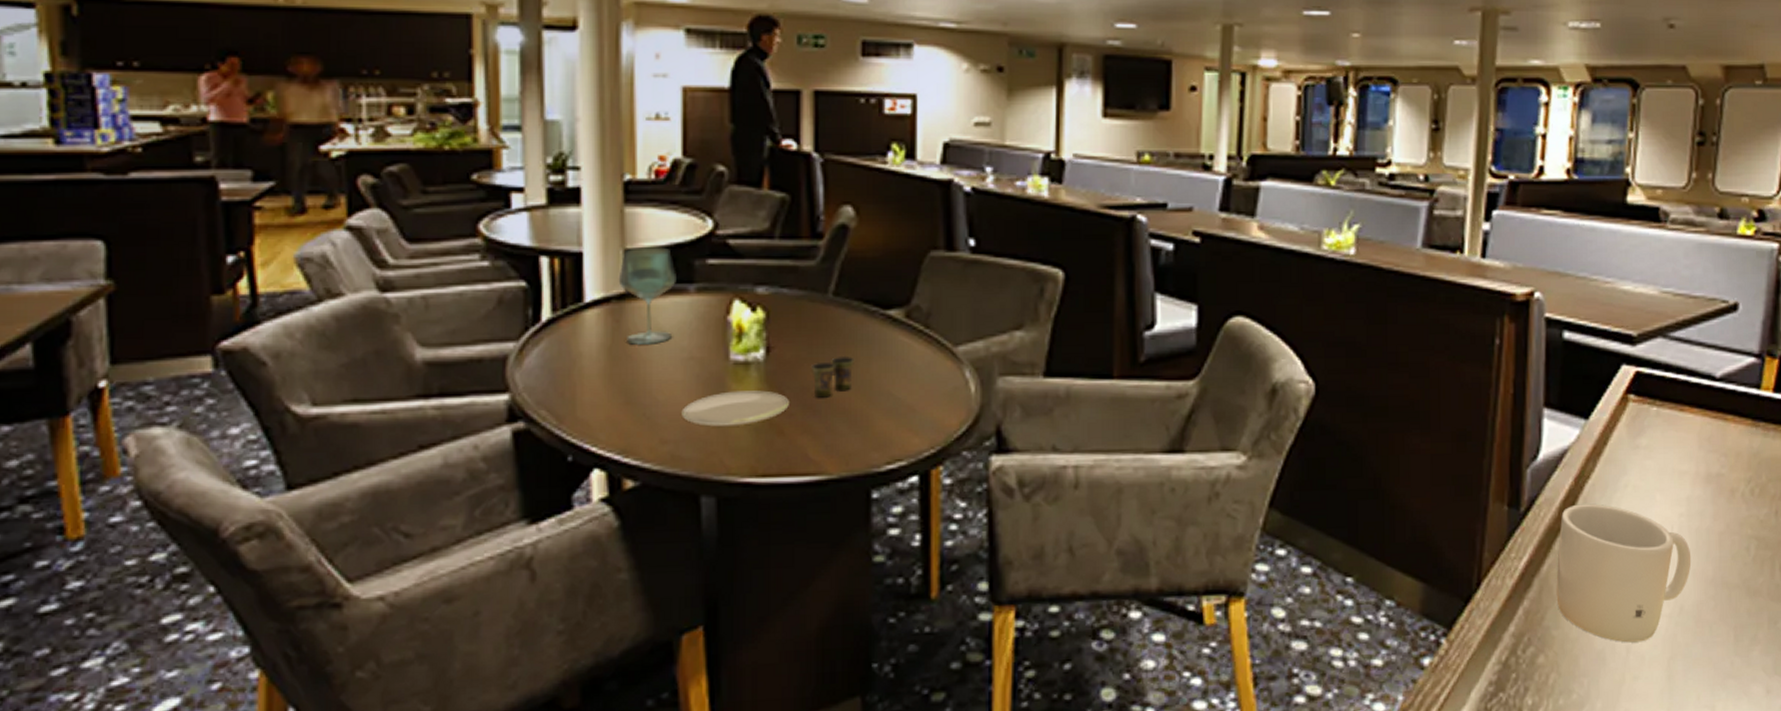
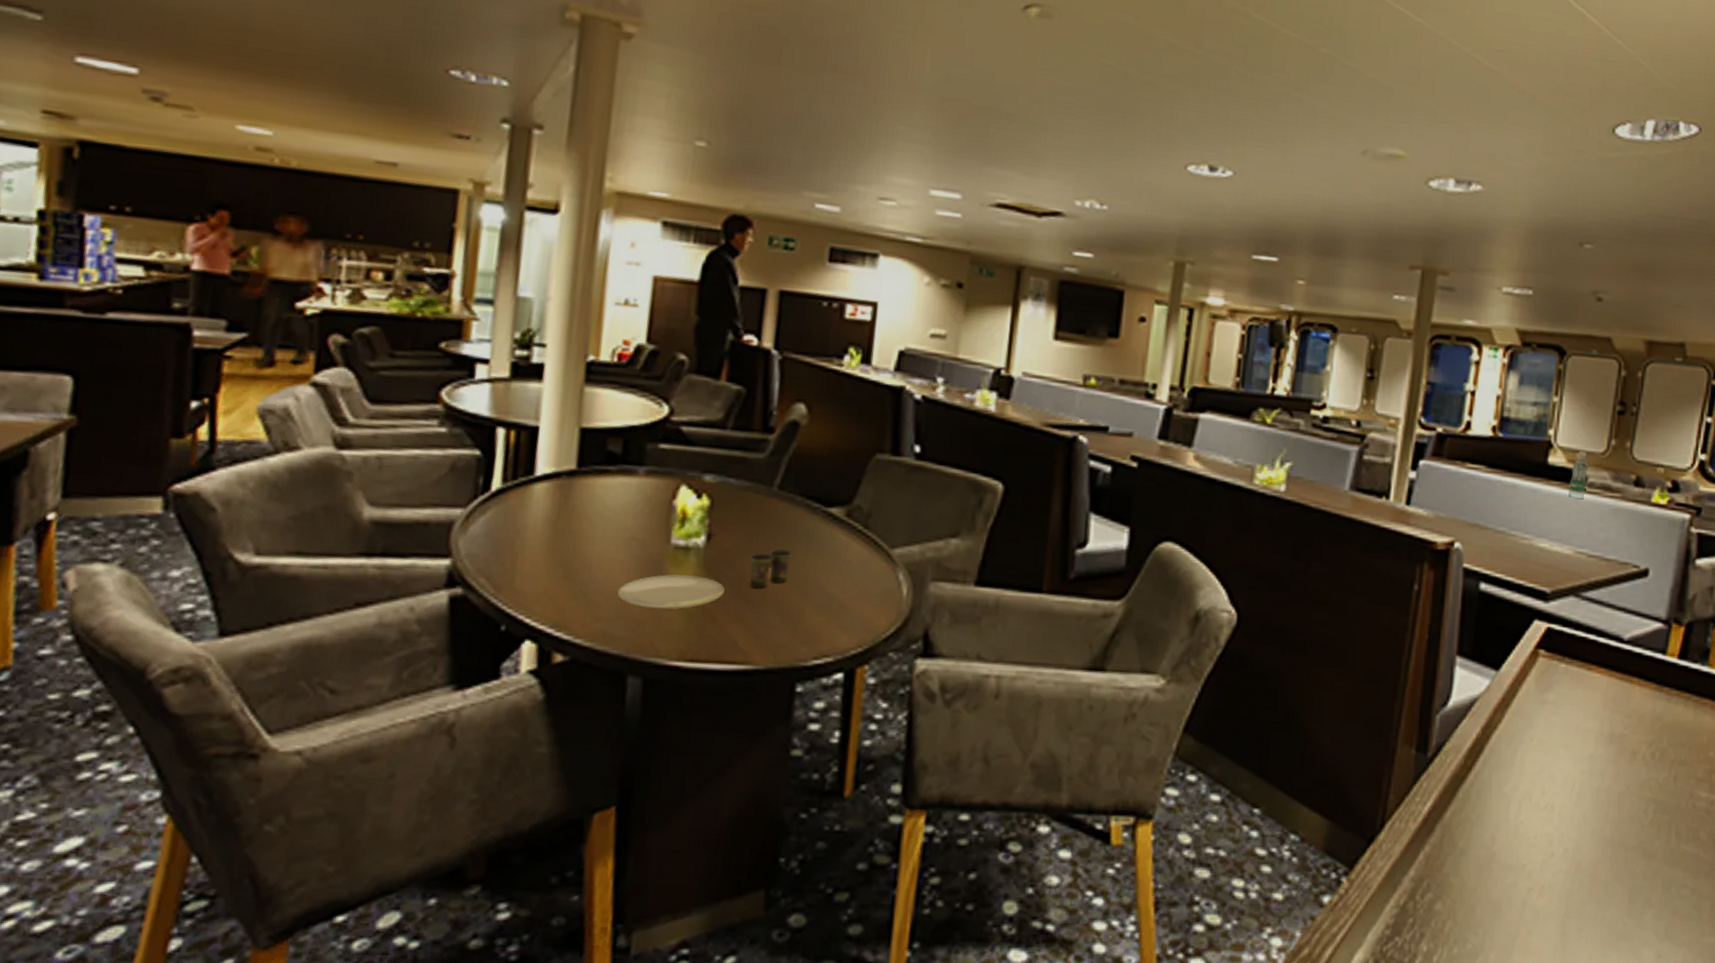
wine glass: present [618,247,676,345] -> none [570,426,628,522]
mug: present [1556,503,1692,643] -> none [1457,753,1591,897]
bottle: none [1650,187,1669,236] -> present [1568,450,1588,499]

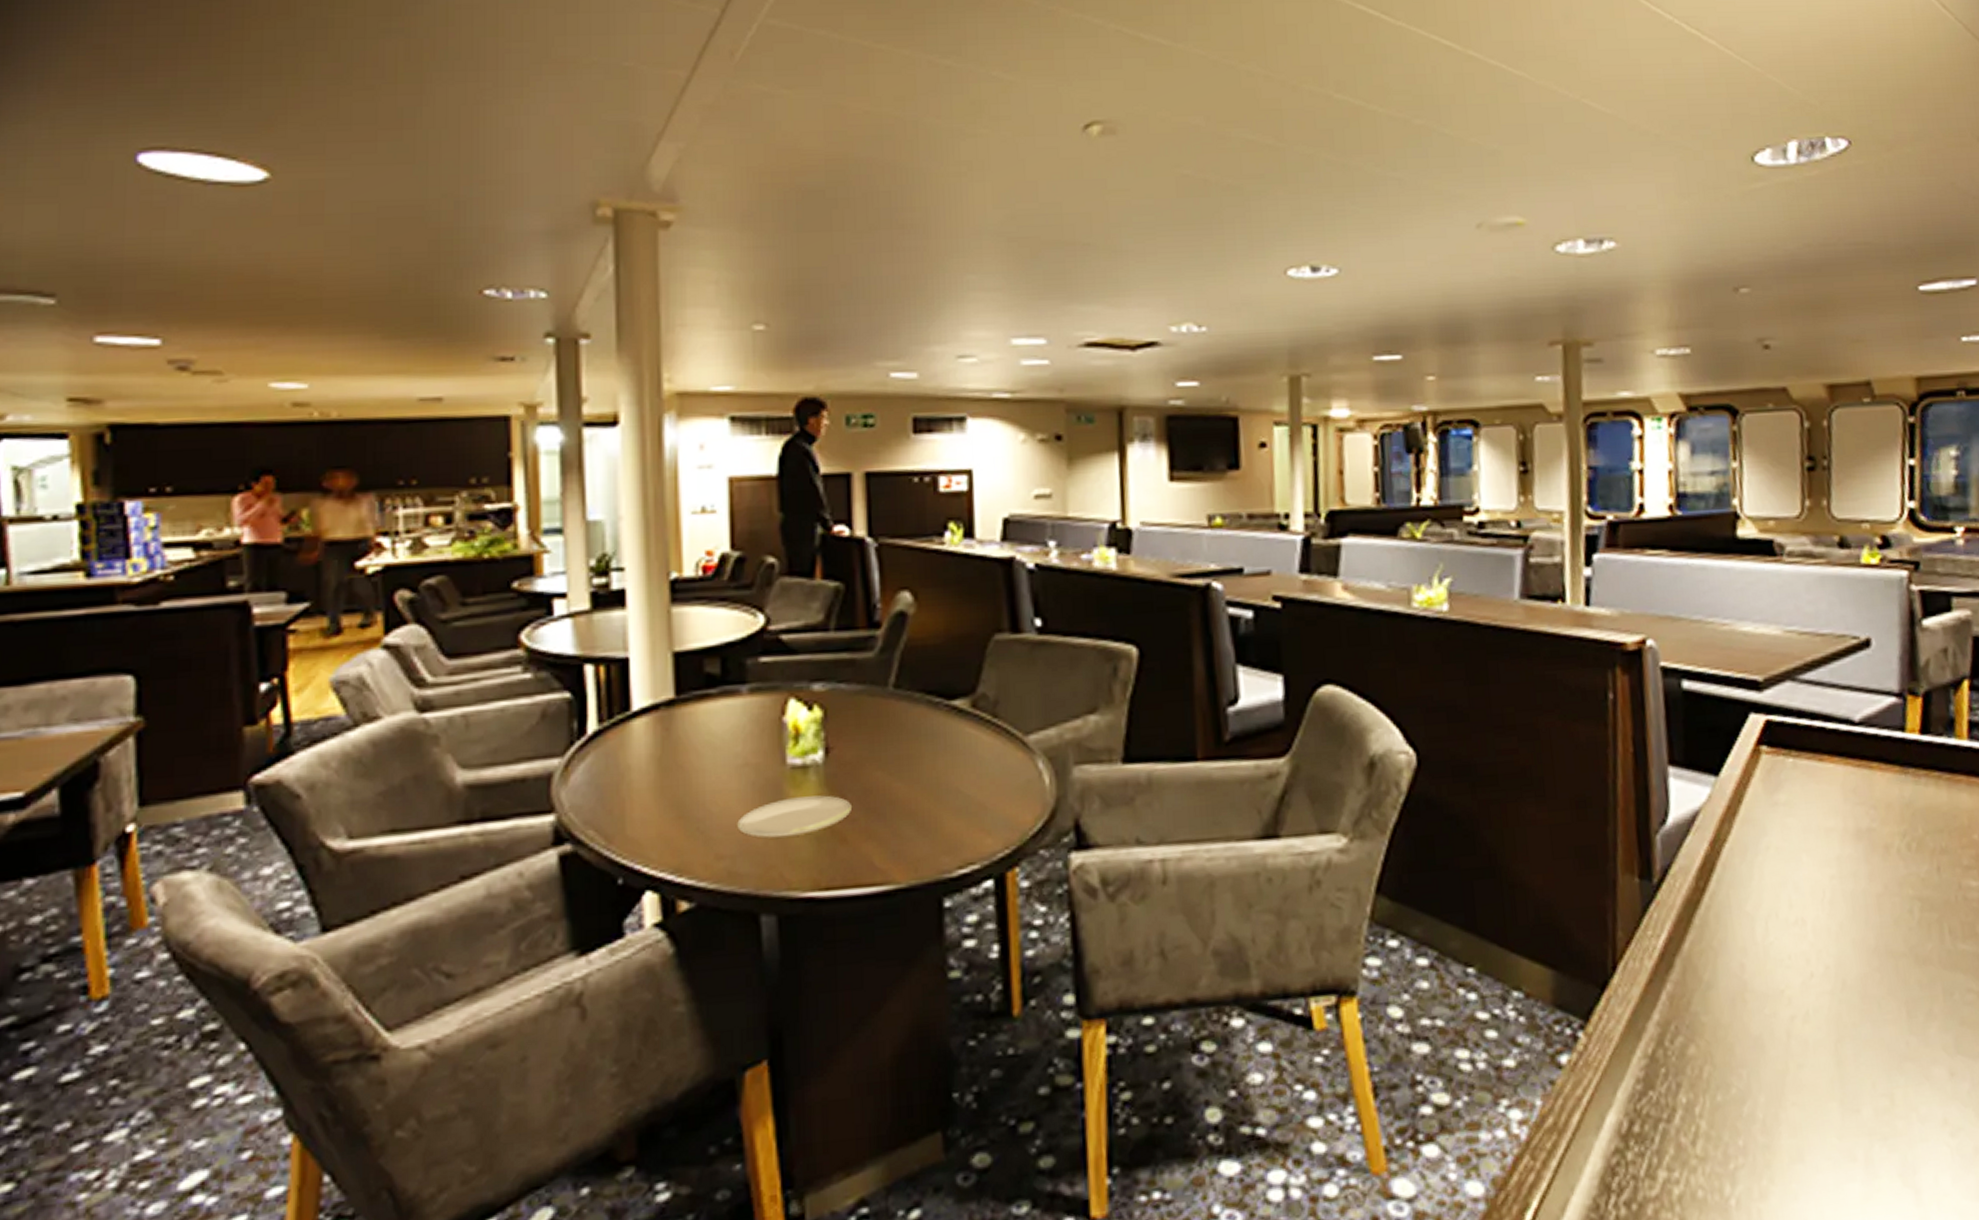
cup: present [749,548,793,589] -> none [874,752,919,800]
bottle: present [1568,450,1588,499] -> none [1765,517,1785,571]

